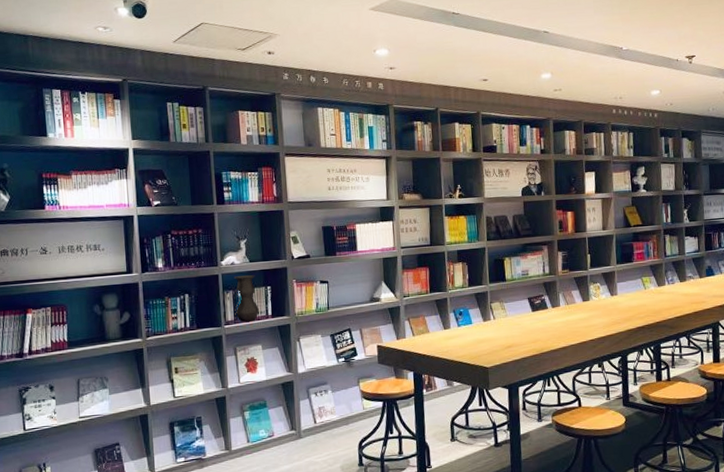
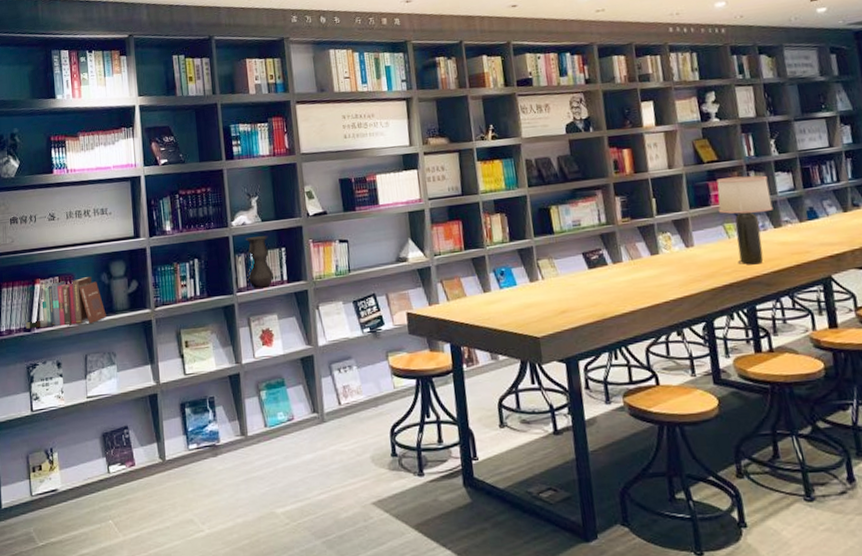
books: none [17,308,99,355] -> present [25,277,106,329]
table lamp: none [638,238,681,311] -> present [716,175,773,265]

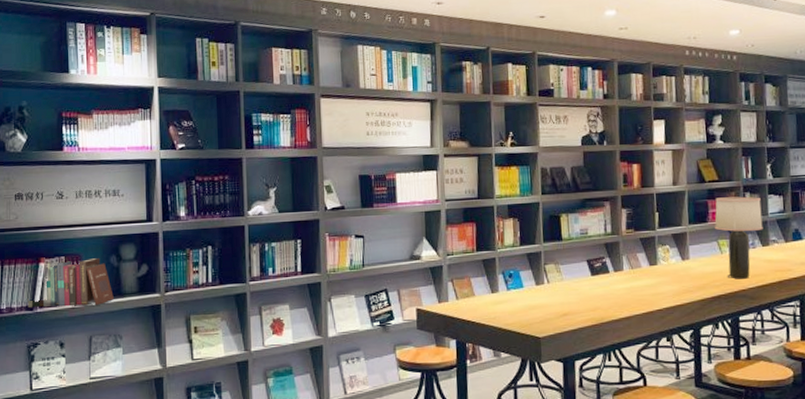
vase: present [246,235,273,290] -> none [261,227,287,279]

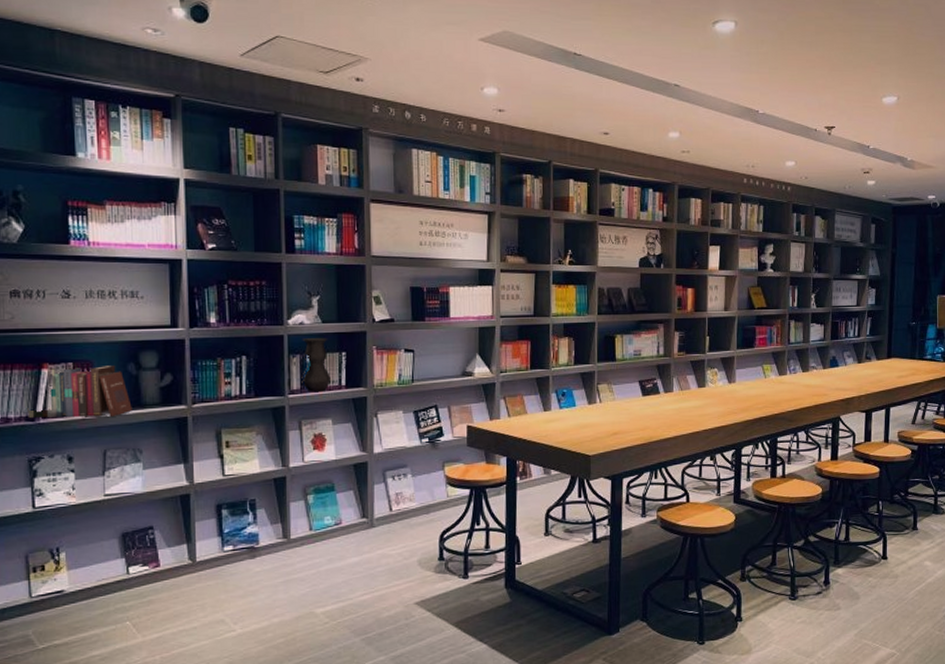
vase: none [261,227,287,279] -> present [301,338,331,393]
table lamp: present [714,196,763,279] -> none [760,324,804,403]

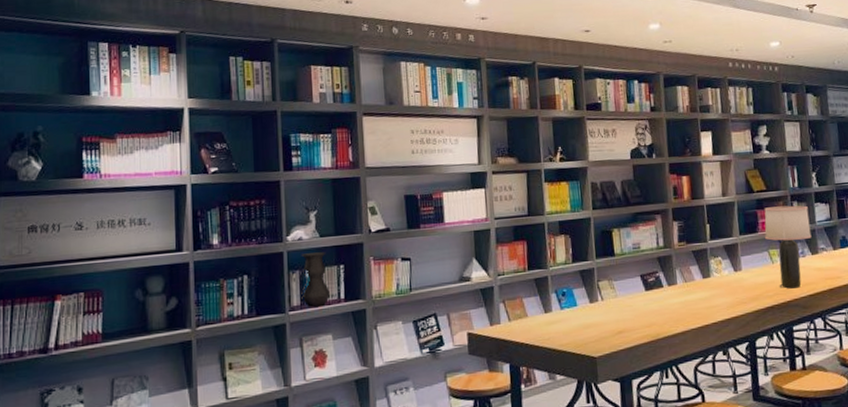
books: present [27,366,132,419] -> none [41,293,139,350]
table lamp: none [760,324,804,403] -> present [764,205,812,289]

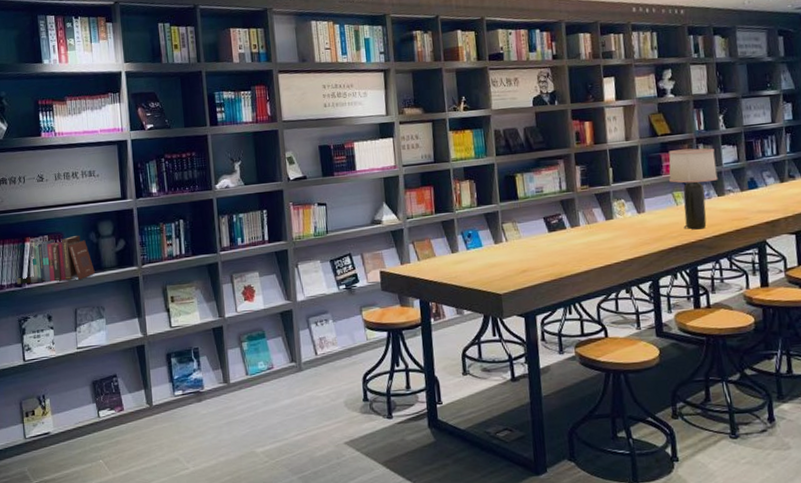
books: none [41,293,139,350] -> present [16,236,95,284]
vase: present [301,252,330,308] -> none [229,198,255,249]

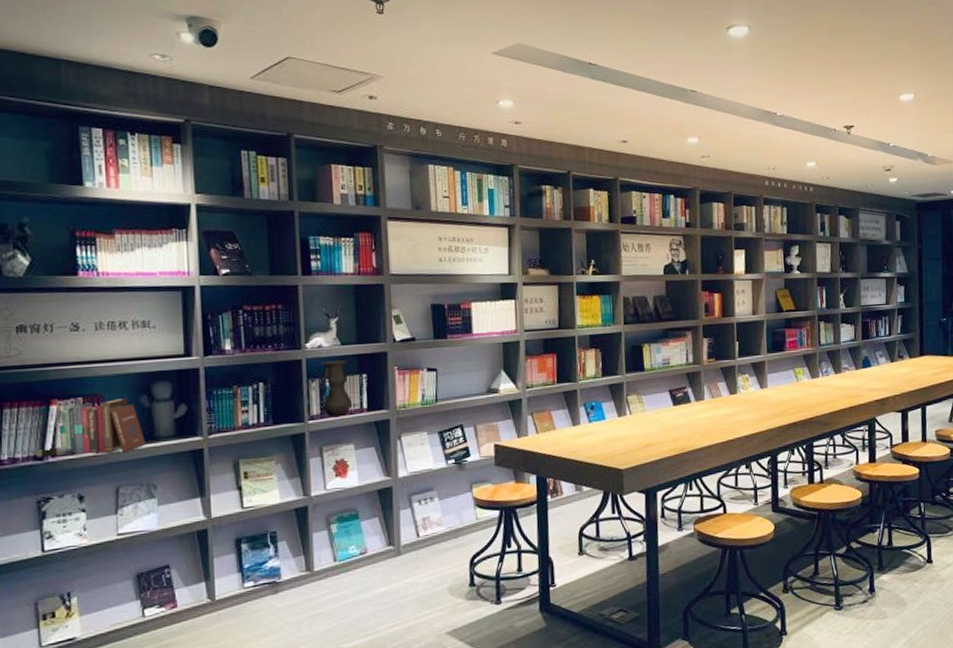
vase: none [229,198,255,249] -> present [321,360,352,418]
table lamp: present [668,148,718,230] -> none [790,325,836,406]

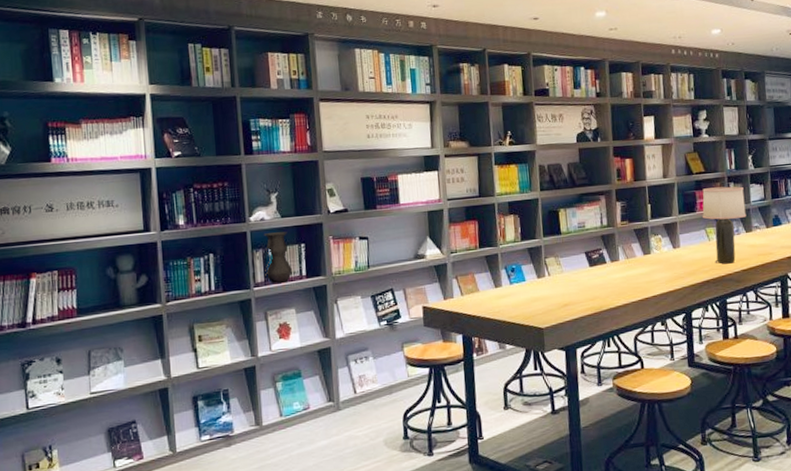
books: present [35,399,146,457] -> none [19,271,112,325]
table lamp: none [790,325,836,406] -> present [702,186,747,264]

